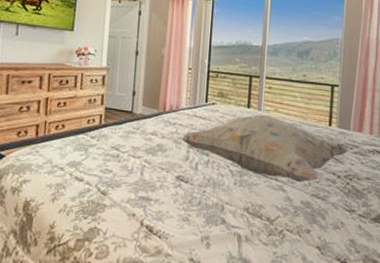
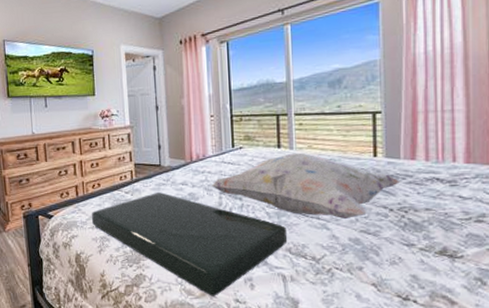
cushion: none [49,140,248,255] -> present [91,192,288,296]

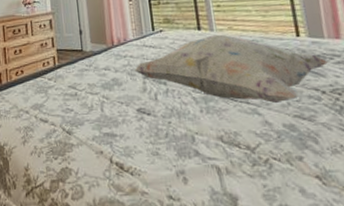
cushion: present [91,192,288,296] -> none [14,78,218,193]

